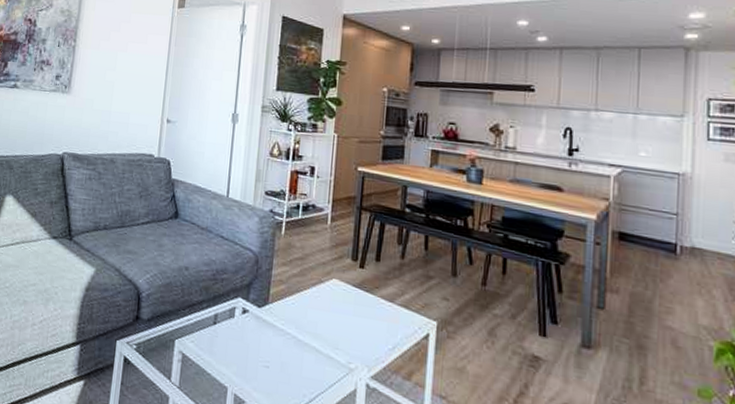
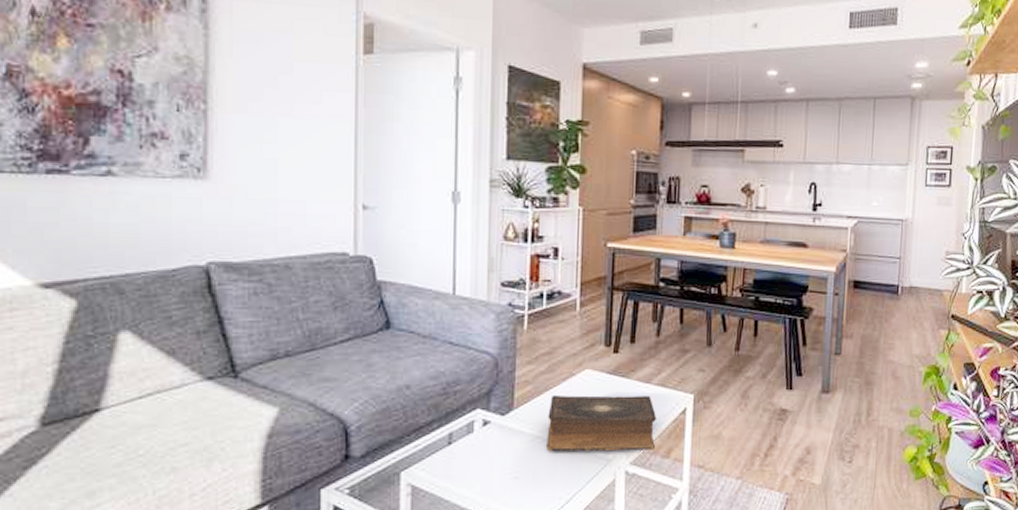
book: none [295,297,400,369] -> present [547,394,657,452]

